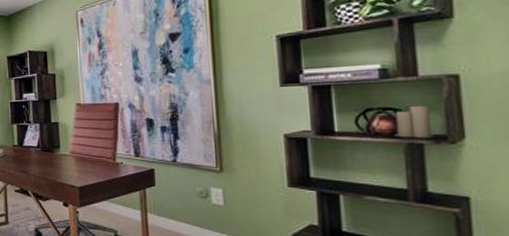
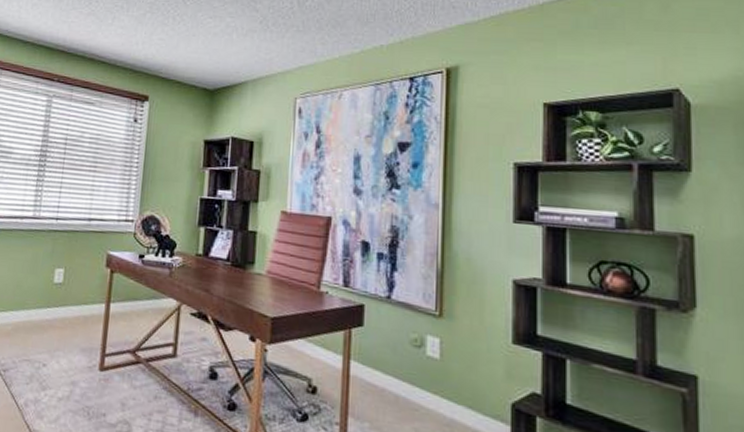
candle: present [395,103,435,138] -> none [628,262,667,303]

